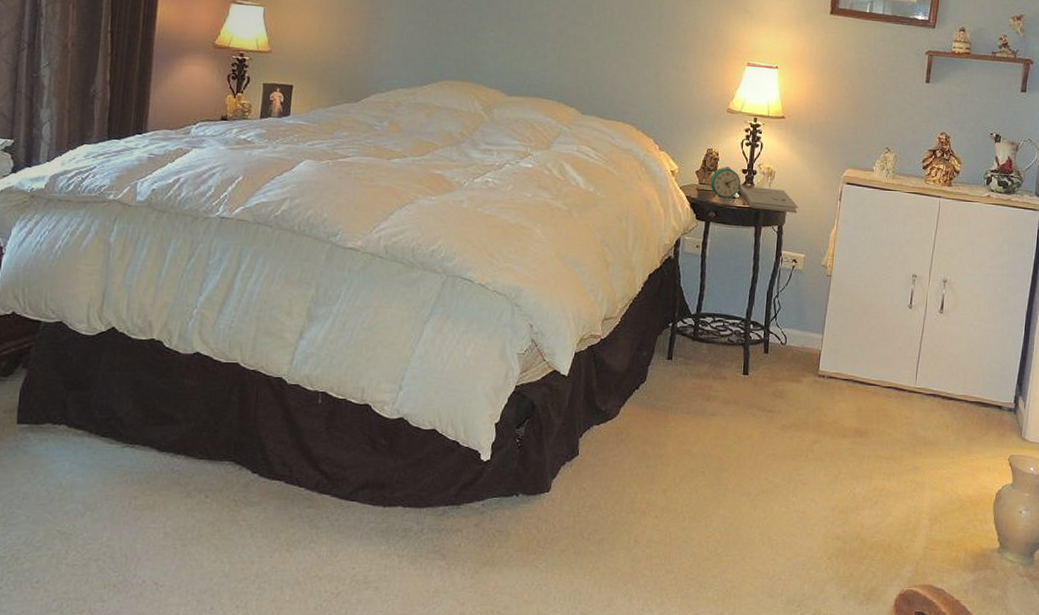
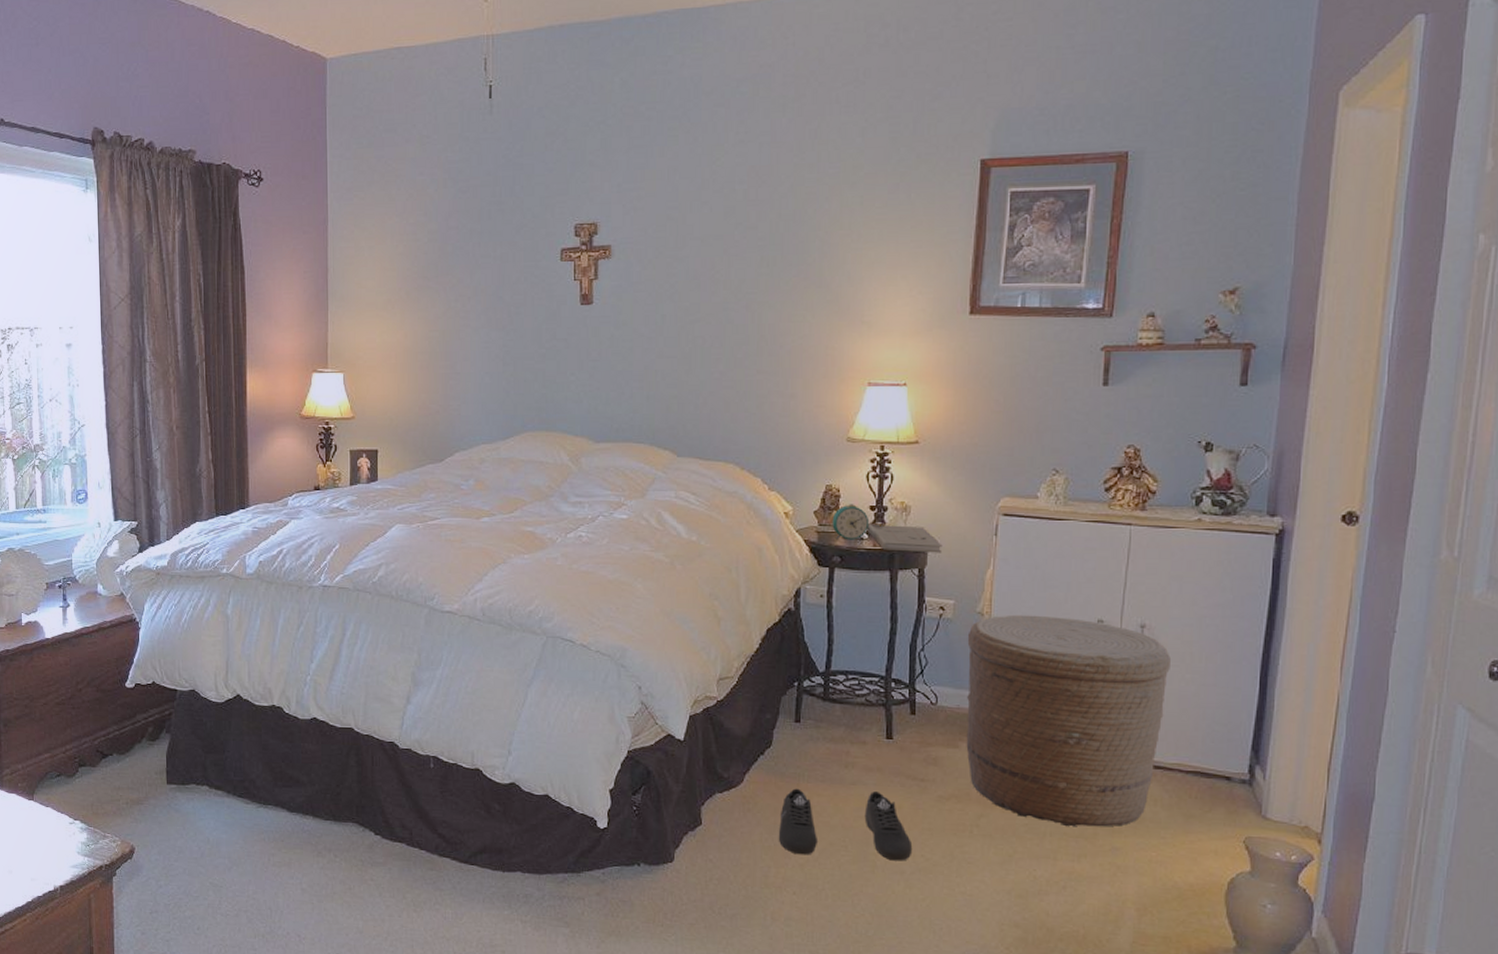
shoe: none [646,420,759,484] -> present [779,788,913,861]
basket: none [807,268,964,450] -> present [966,614,1171,827]

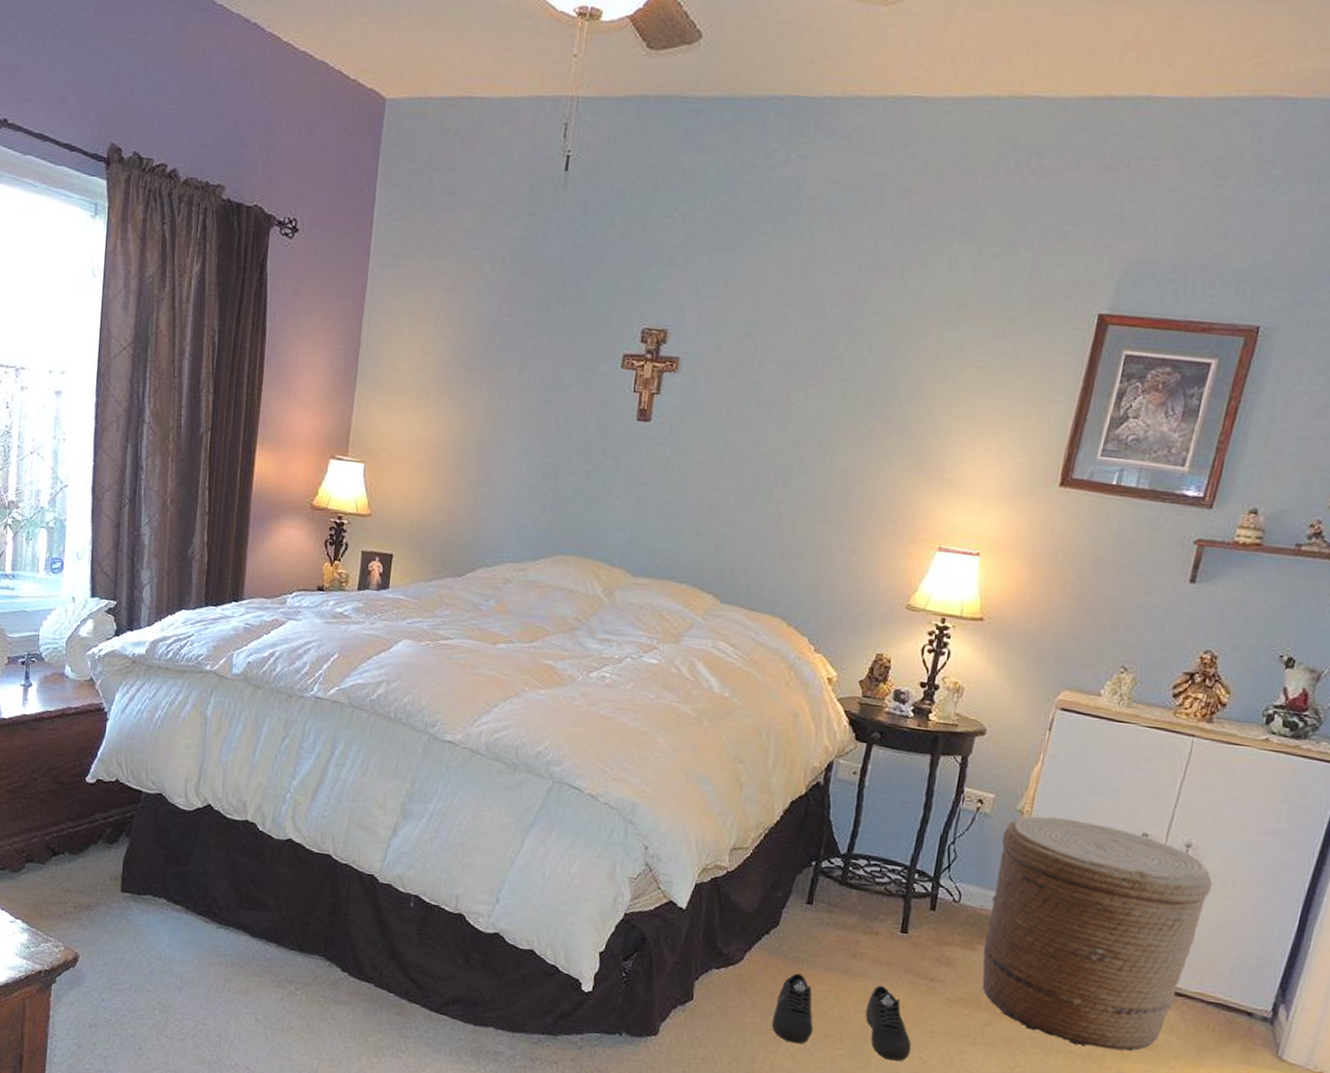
alarm clock: present [832,504,870,540] -> none [876,677,918,718]
book: present [868,524,943,553] -> none [914,701,992,742]

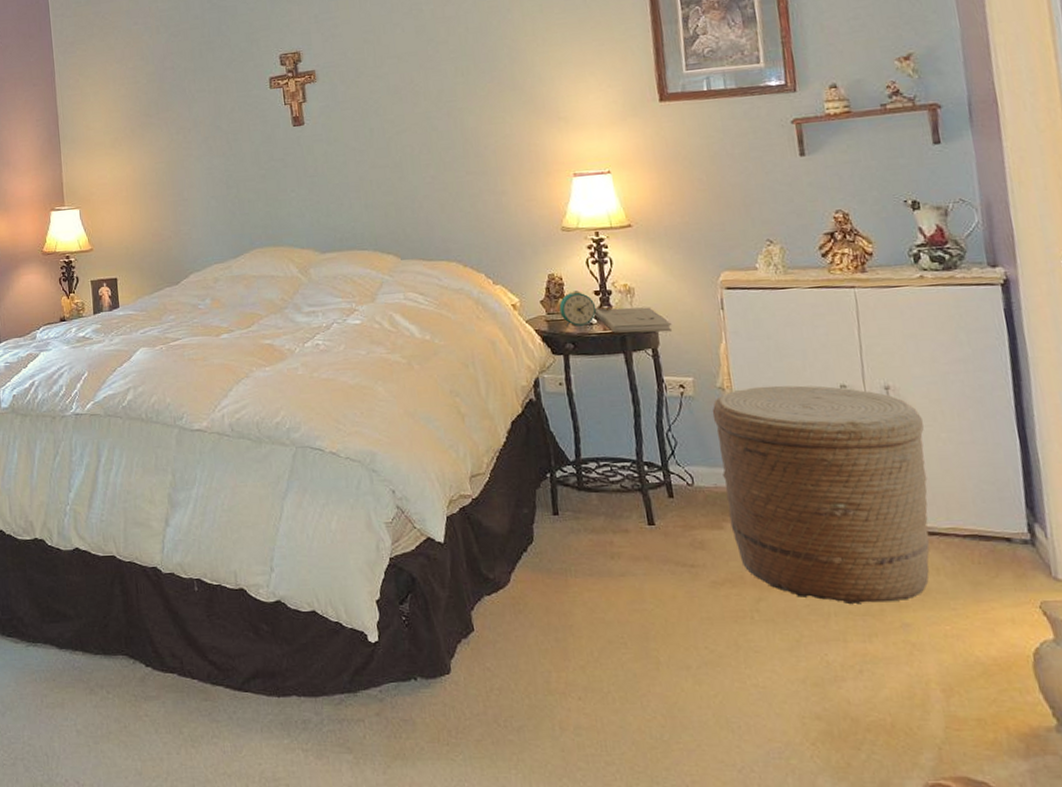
shoe: present [772,973,912,1061] -> none [552,582,695,656]
alarm clock: none [876,677,918,718] -> present [559,290,597,327]
book: none [914,701,992,742] -> present [595,307,673,334]

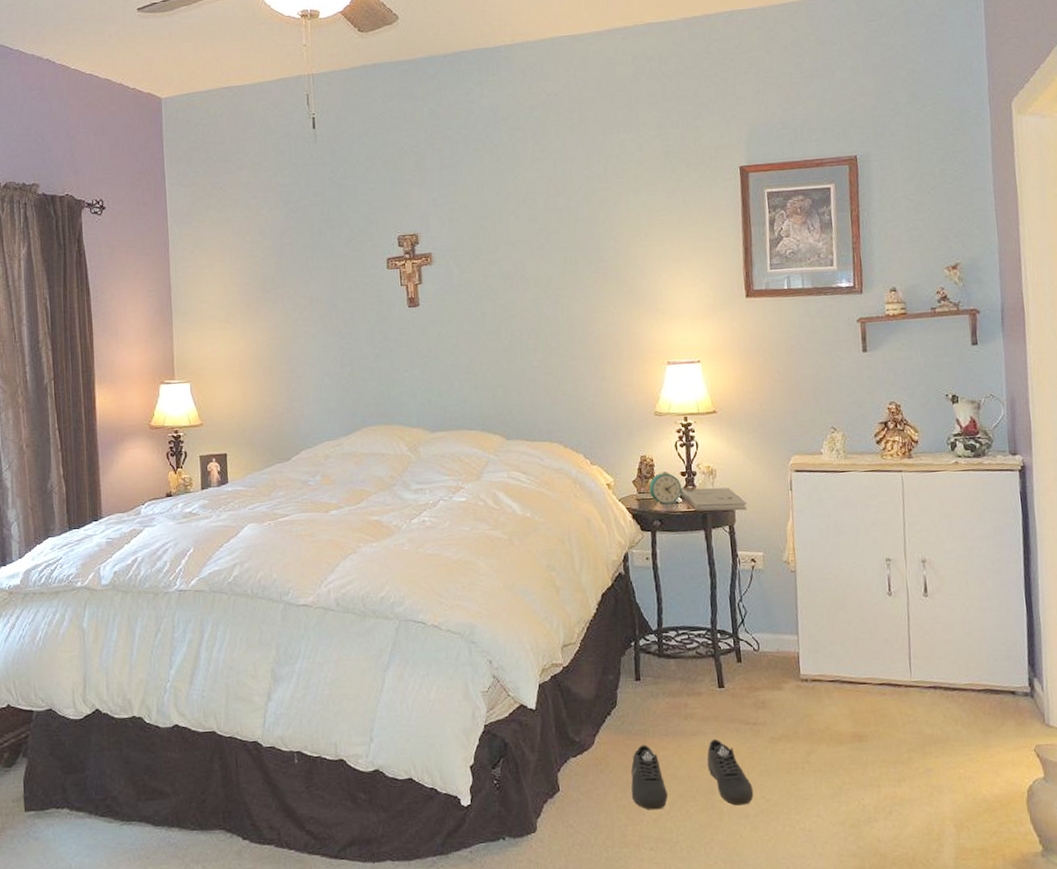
shoe: none [552,582,695,656] -> present [630,739,754,810]
basket: present [712,385,930,604] -> none [778,559,952,753]

